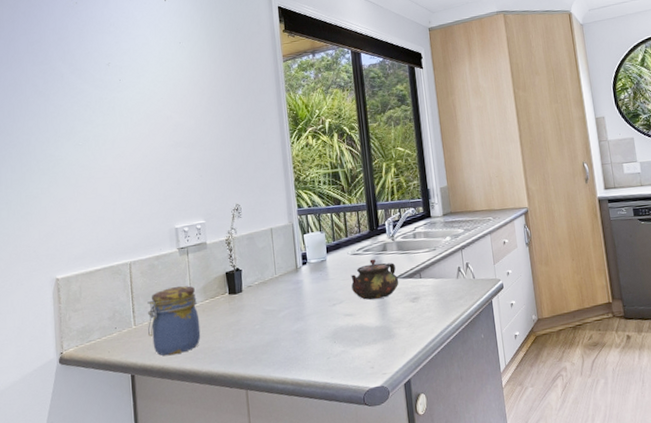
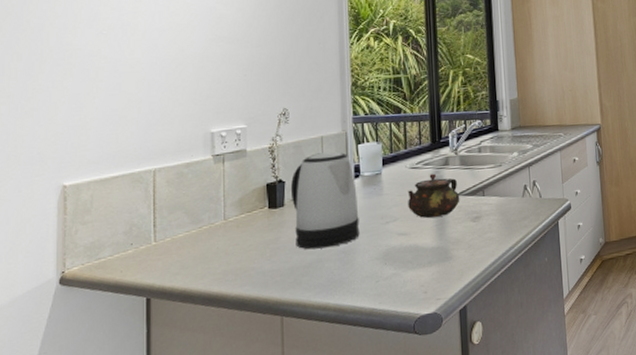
jar: present [146,286,201,356] -> none [169,198,233,277]
kettle: none [246,241,310,330] -> present [290,152,360,250]

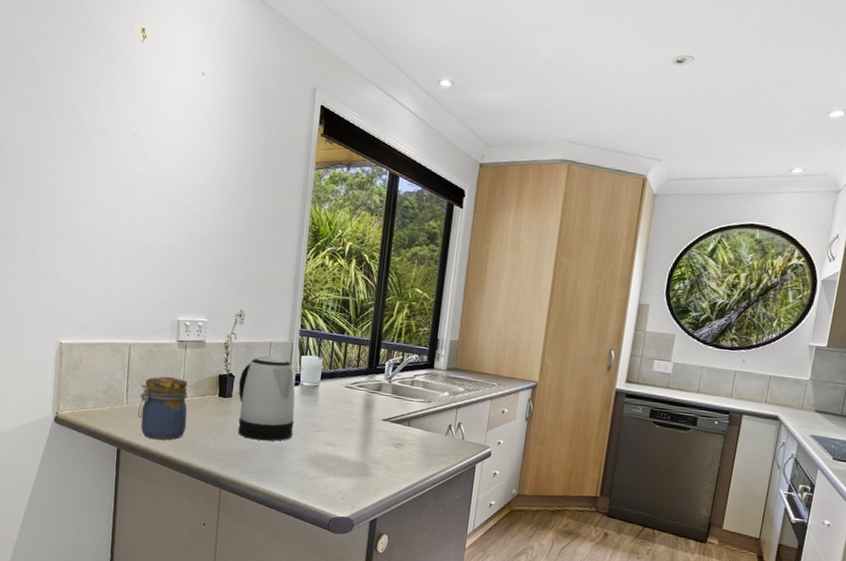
jar: none [169,198,233,277] -> present [137,376,188,440]
teapot: present [407,173,460,218] -> none [338,395,387,436]

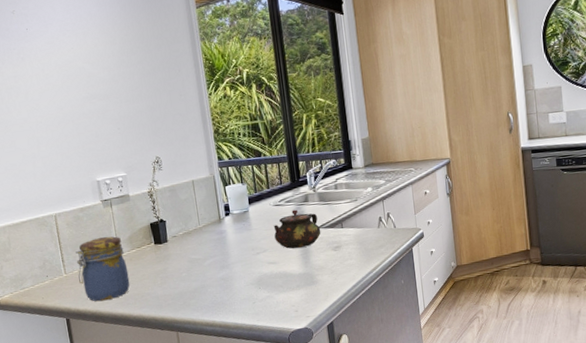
kettle: present [238,356,295,441] -> none [170,193,235,278]
teapot: none [338,395,387,436] -> present [273,209,321,249]

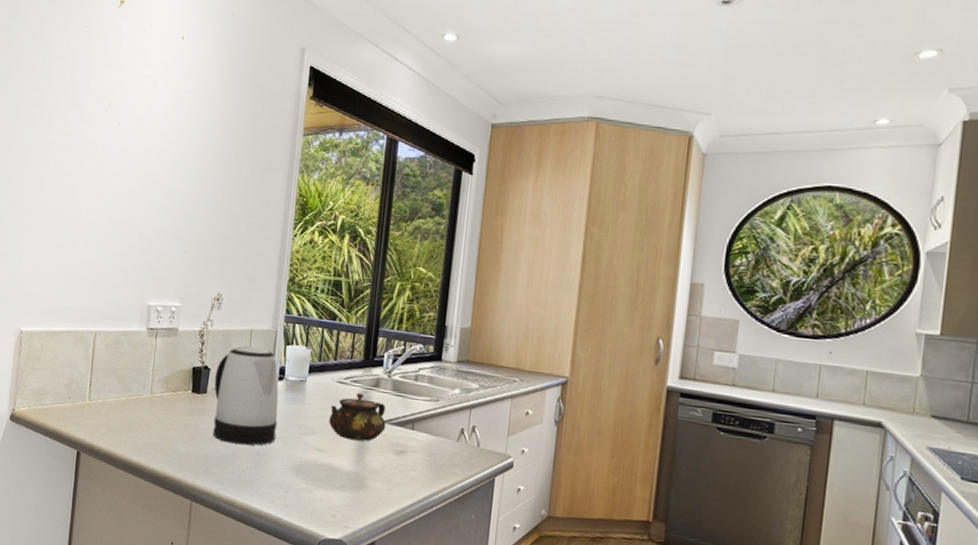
jar: present [74,236,130,302] -> none [100,369,157,443]
kettle: none [170,193,235,278] -> present [213,346,279,446]

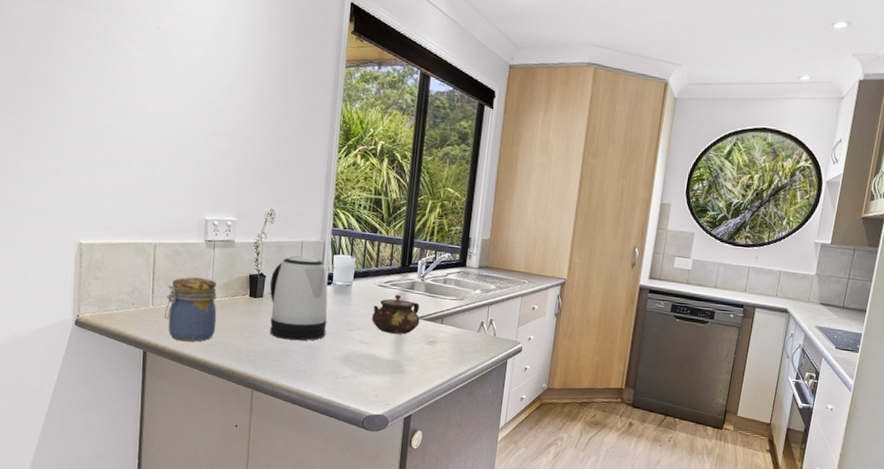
jar: none [100,369,157,443] -> present [164,277,217,342]

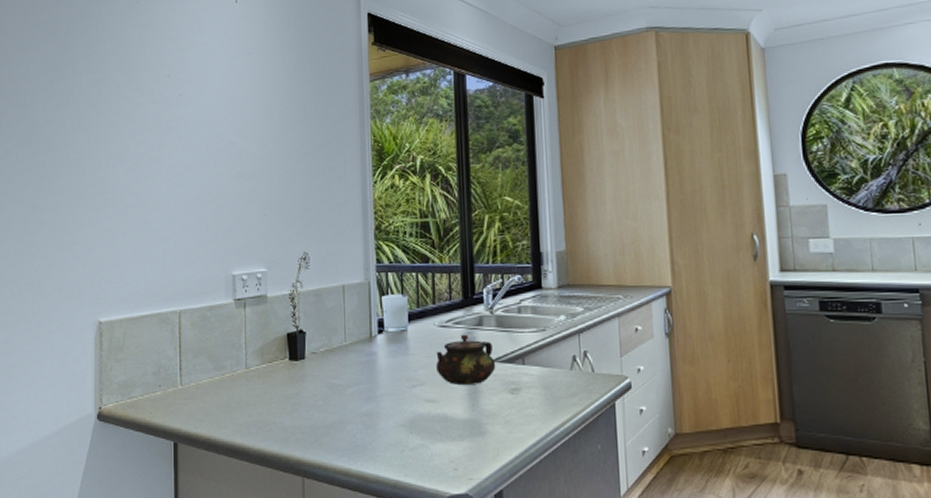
jar: present [164,277,217,342] -> none [194,345,254,425]
kettle: present [269,256,328,341] -> none [311,303,384,408]

